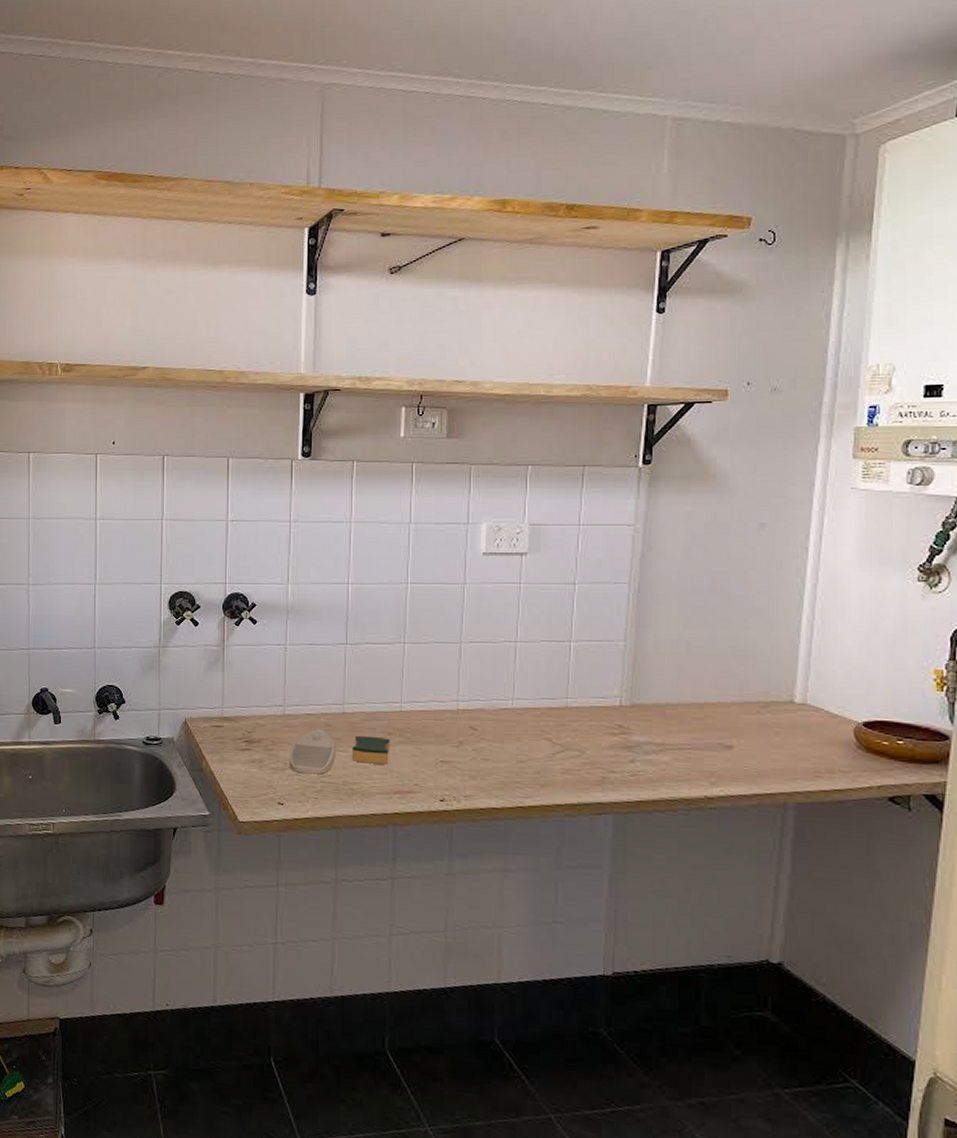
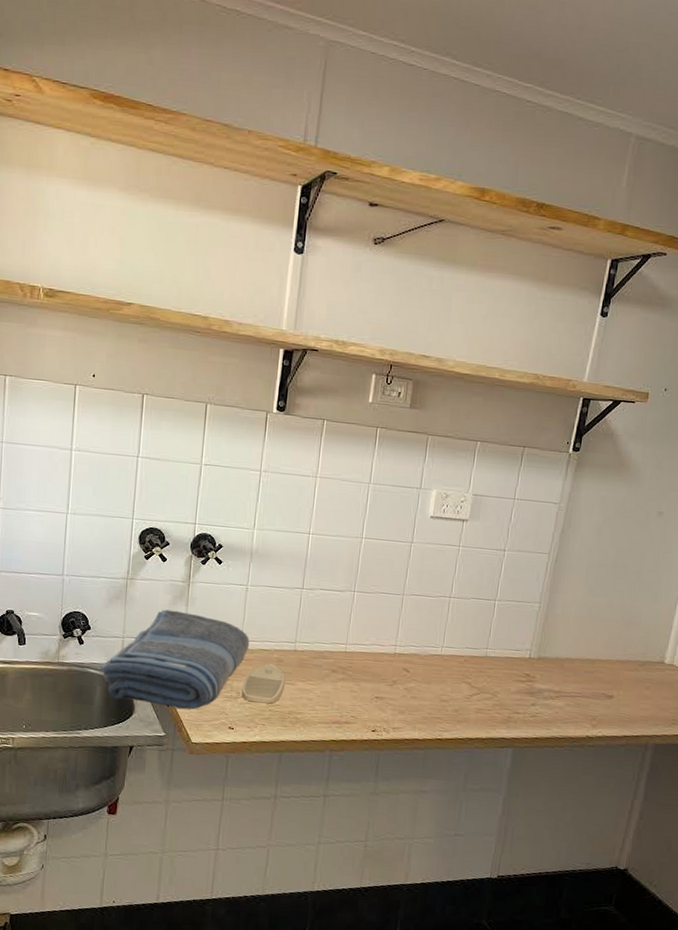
towel: none [137,677,294,785] -> present [100,609,250,710]
sponge: present [352,735,391,764] -> none [299,671,334,698]

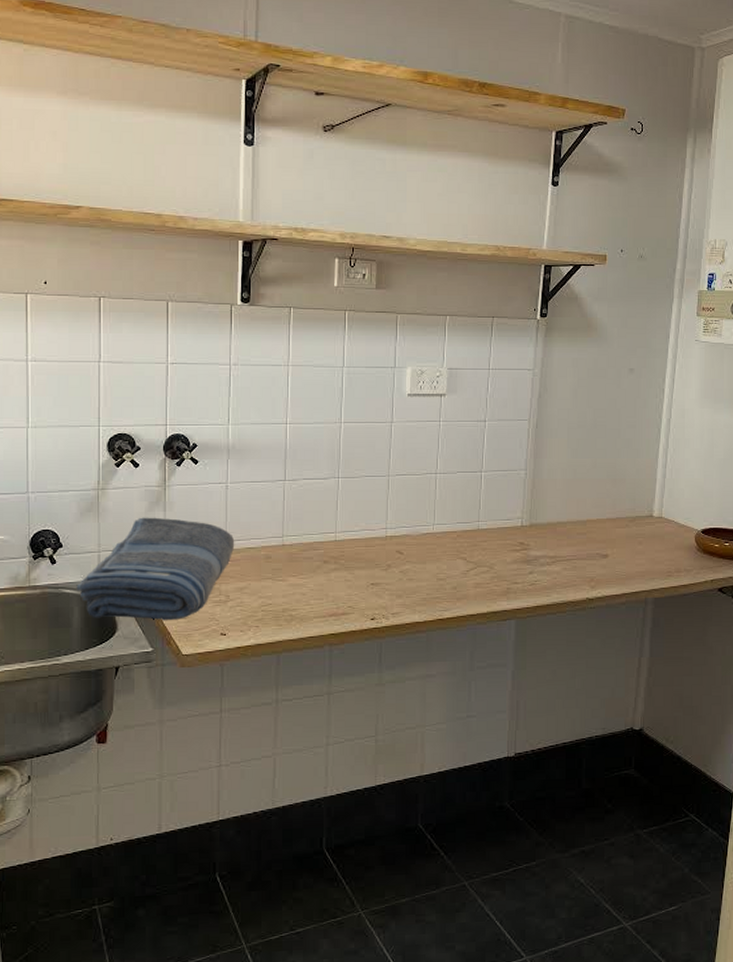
soap dish: present [241,663,286,704] -> none [231,561,276,604]

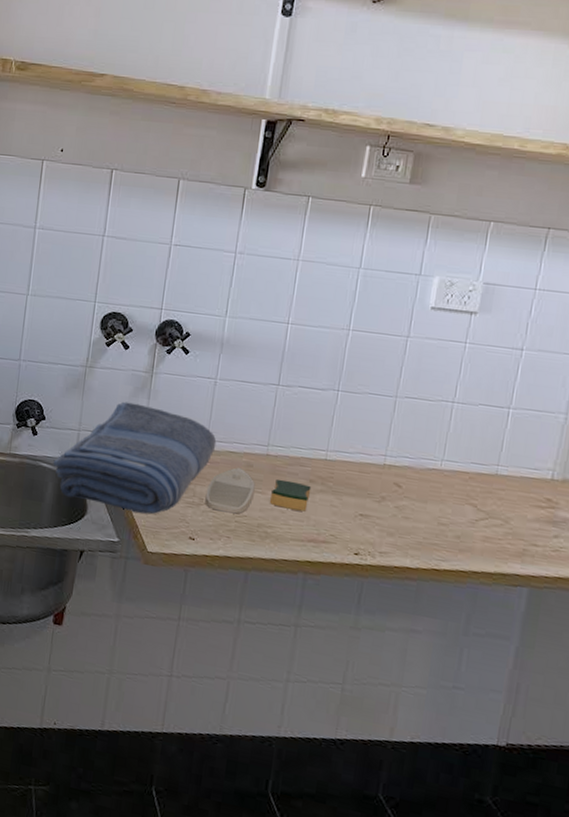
soap dish: none [231,561,276,604] -> present [205,468,255,514]
sponge: none [291,565,326,591] -> present [270,479,312,512]

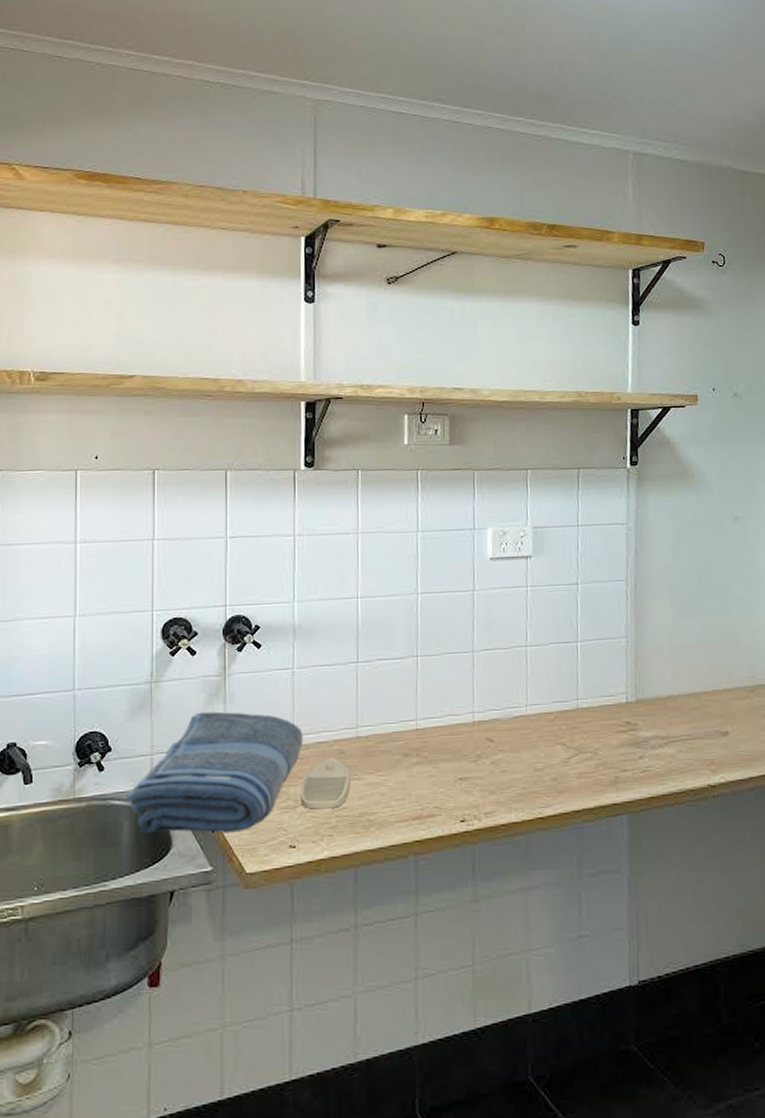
sponge: present [270,479,312,512] -> none [368,759,408,790]

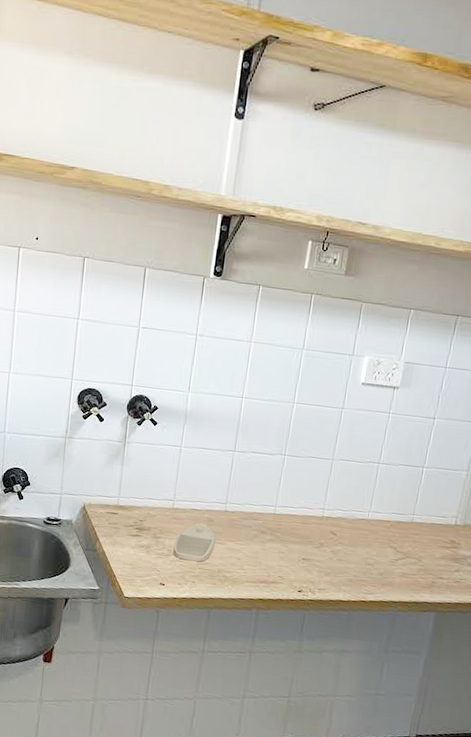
towel: present [126,711,304,834] -> none [38,468,182,565]

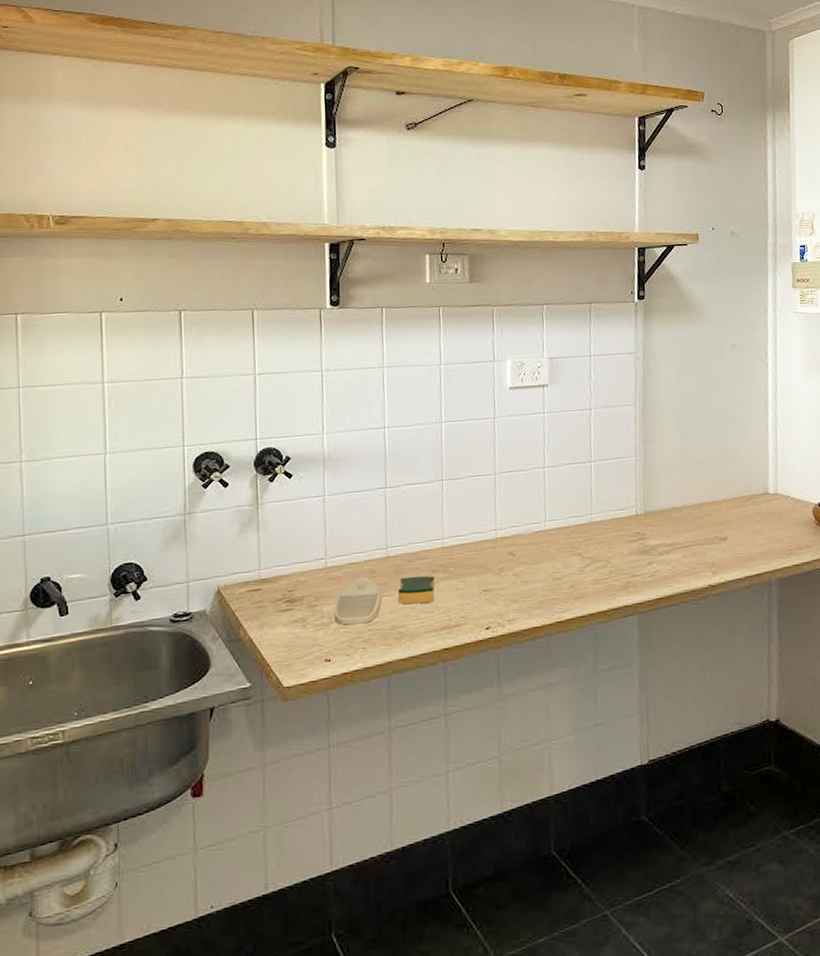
sponge: none [228,531,263,558] -> present [398,575,436,605]

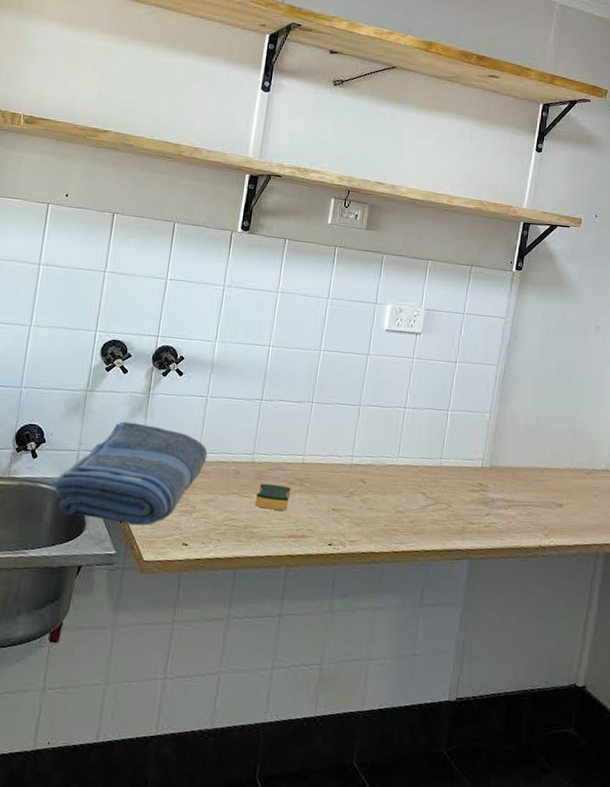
towel: none [163,538,336,656] -> present [52,421,208,525]
soap dish: present [334,577,382,626] -> none [197,476,242,518]

